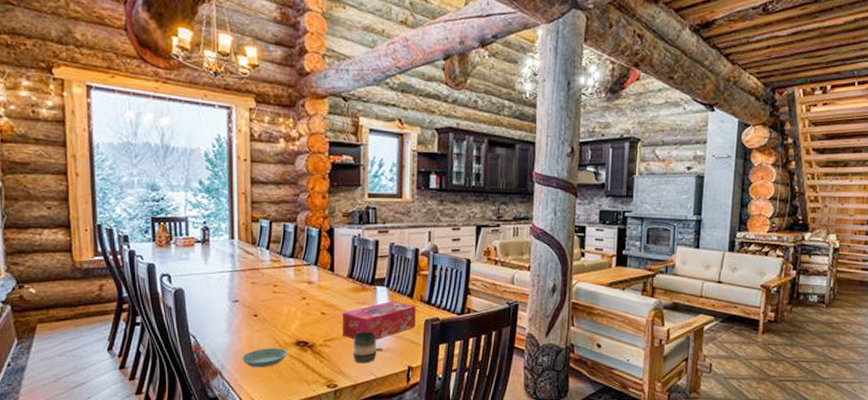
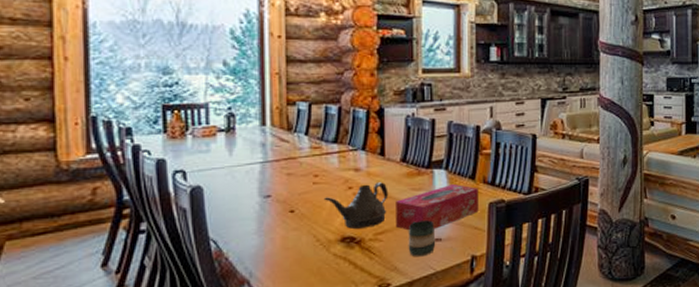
saucer: present [242,348,288,368] -> none [275,247,332,273]
teapot: none [282,295,337,335] -> present [323,182,389,229]

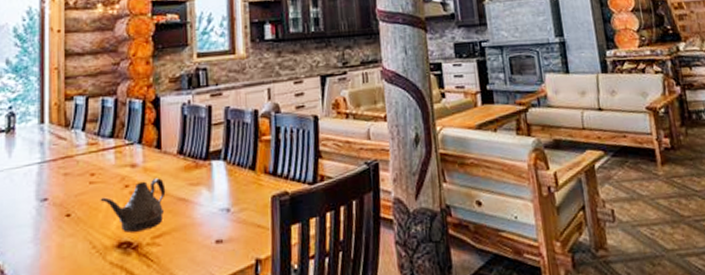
tissue box: present [396,184,479,231] -> none [173,176,261,232]
mug: present [408,220,436,257] -> none [187,219,217,263]

